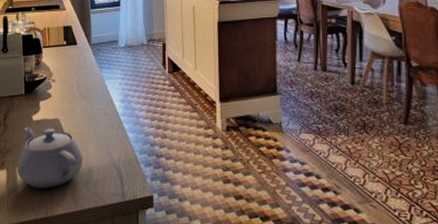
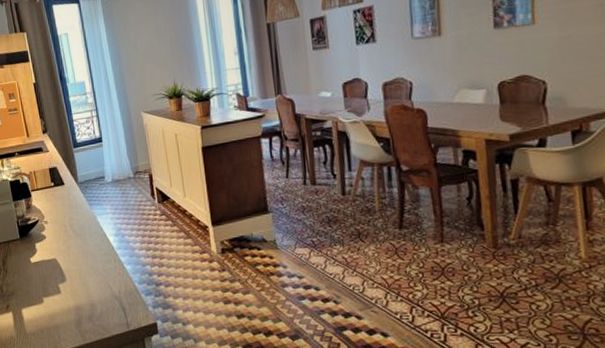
teapot: present [16,127,84,189] -> none [21,269,85,327]

